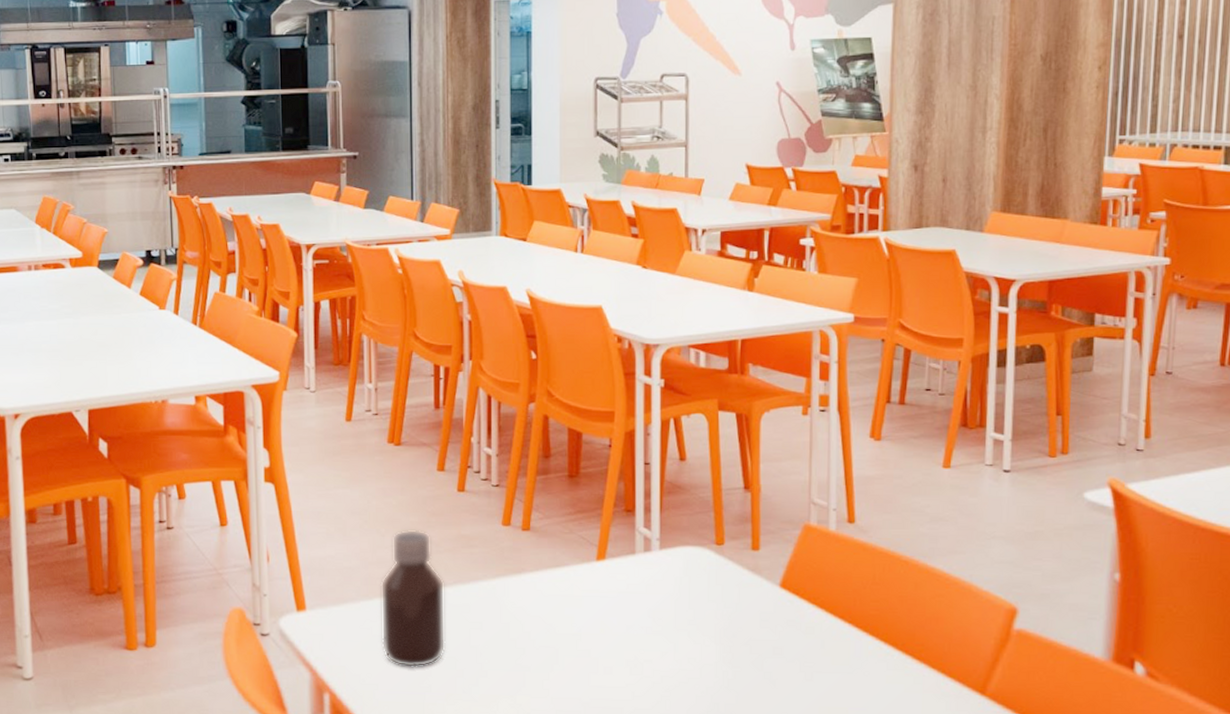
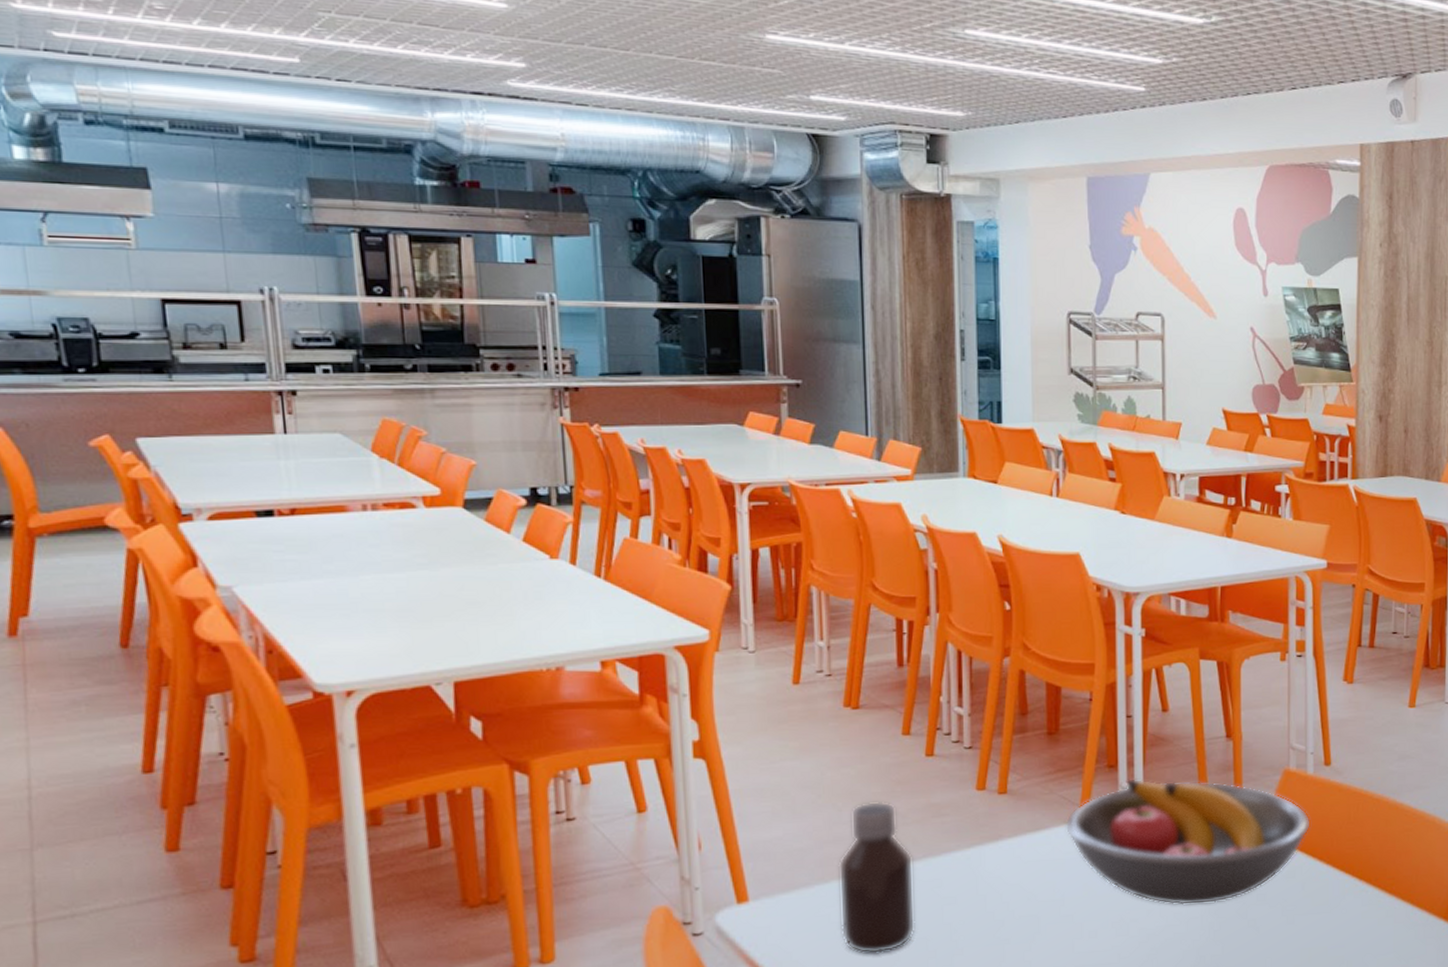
fruit bowl: none [583,524,832,652] -> present [1065,778,1311,906]

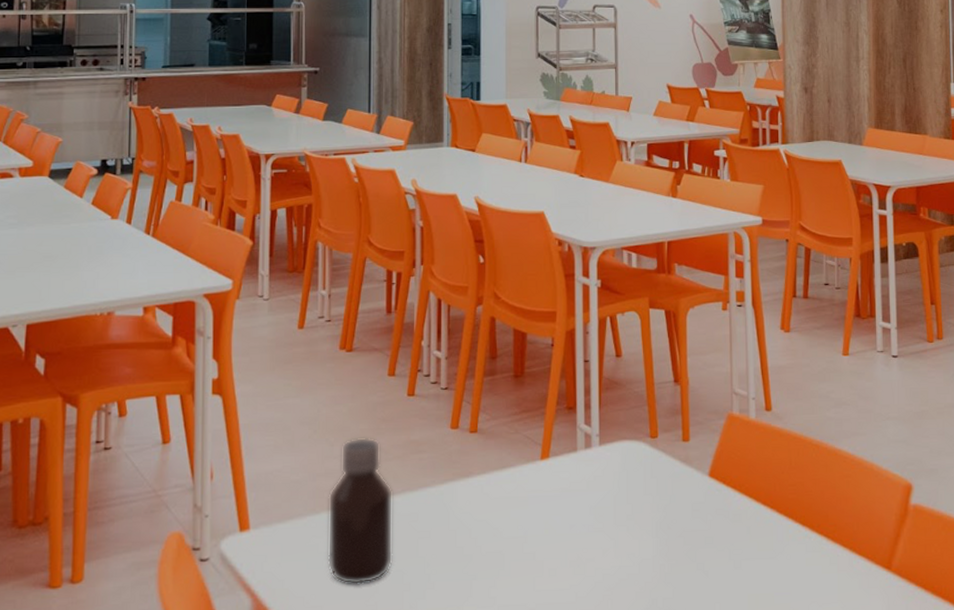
fruit bowl: present [1065,778,1311,906] -> none [528,420,754,547]

